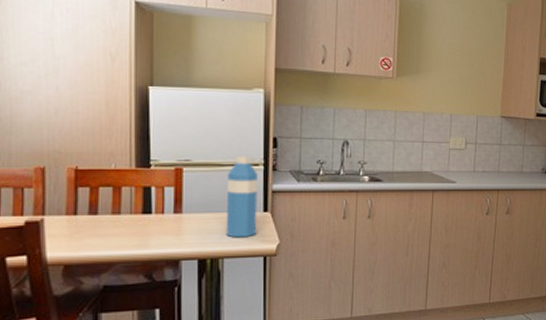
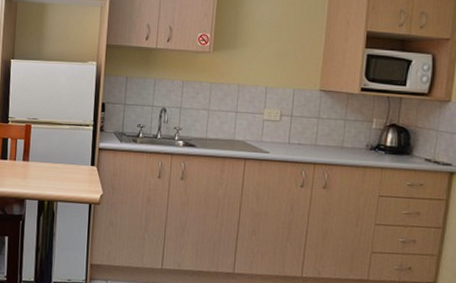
water bottle: present [225,156,258,238] -> none [60,117,88,186]

